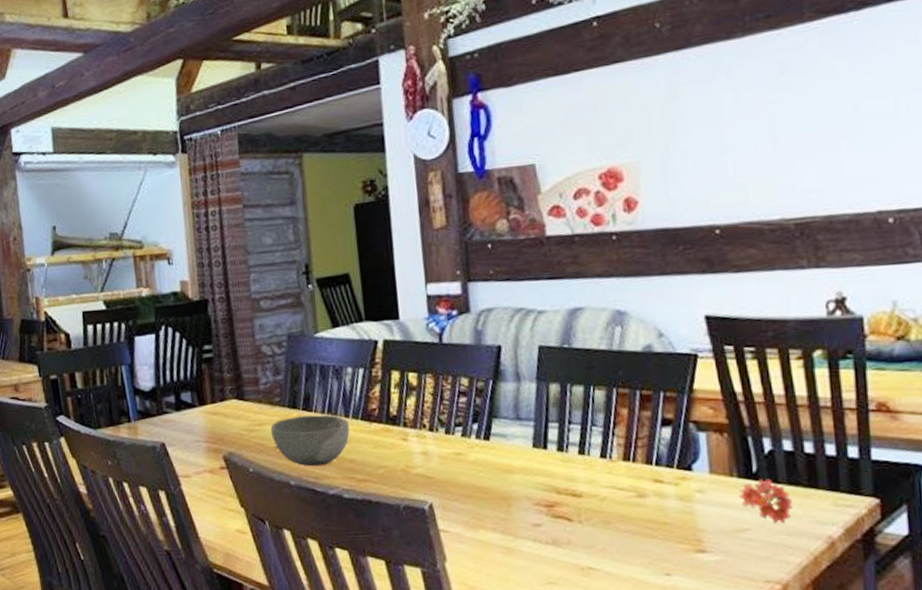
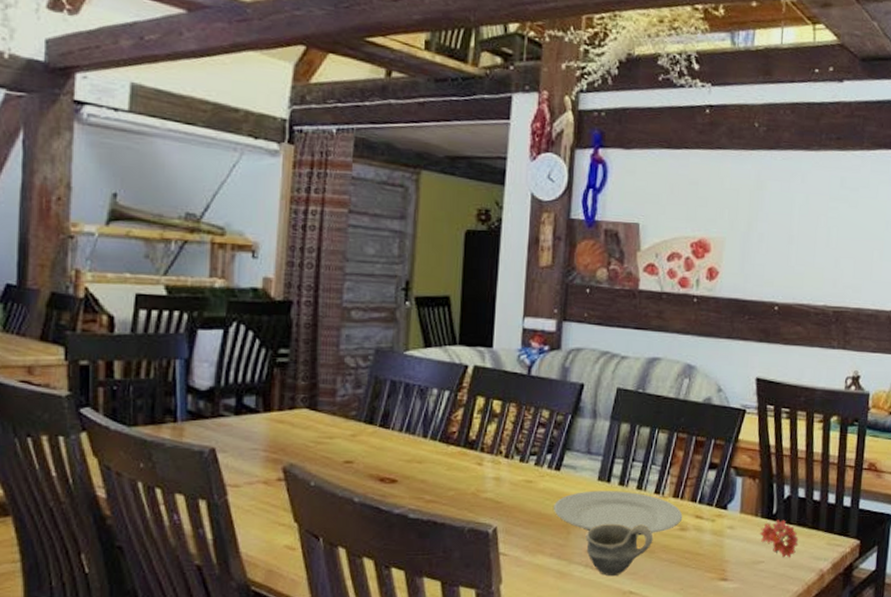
bowl: present [270,415,350,467] -> none [341,432,426,485]
plate: none [489,457,639,506] -> present [554,490,683,536]
cup: none [528,492,607,551] -> present [586,523,654,577]

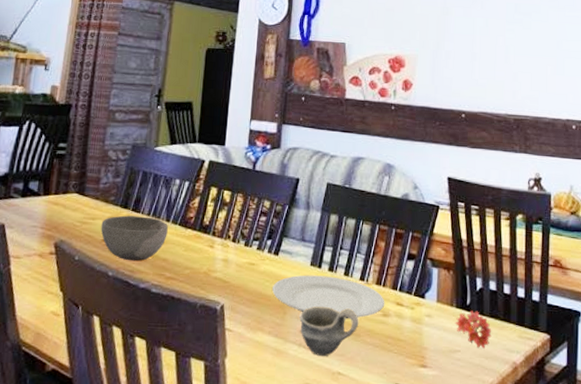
bowl: none [341,432,426,485] -> present [101,215,168,261]

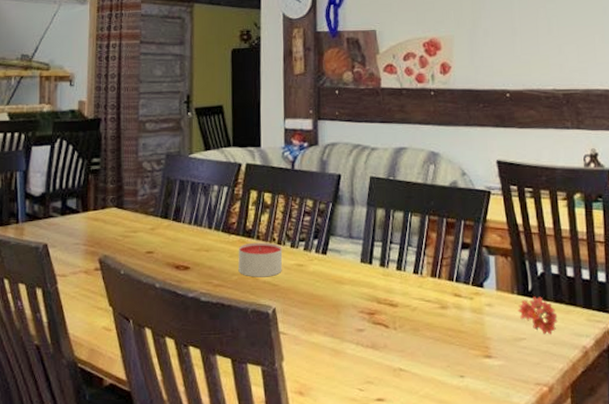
bowl: present [101,215,168,261] -> none [143,225,211,271]
candle: none [191,238,237,274] -> present [238,242,283,277]
plate: present [272,275,385,319] -> none [324,272,442,314]
cup: present [299,306,359,357] -> none [354,302,417,354]

